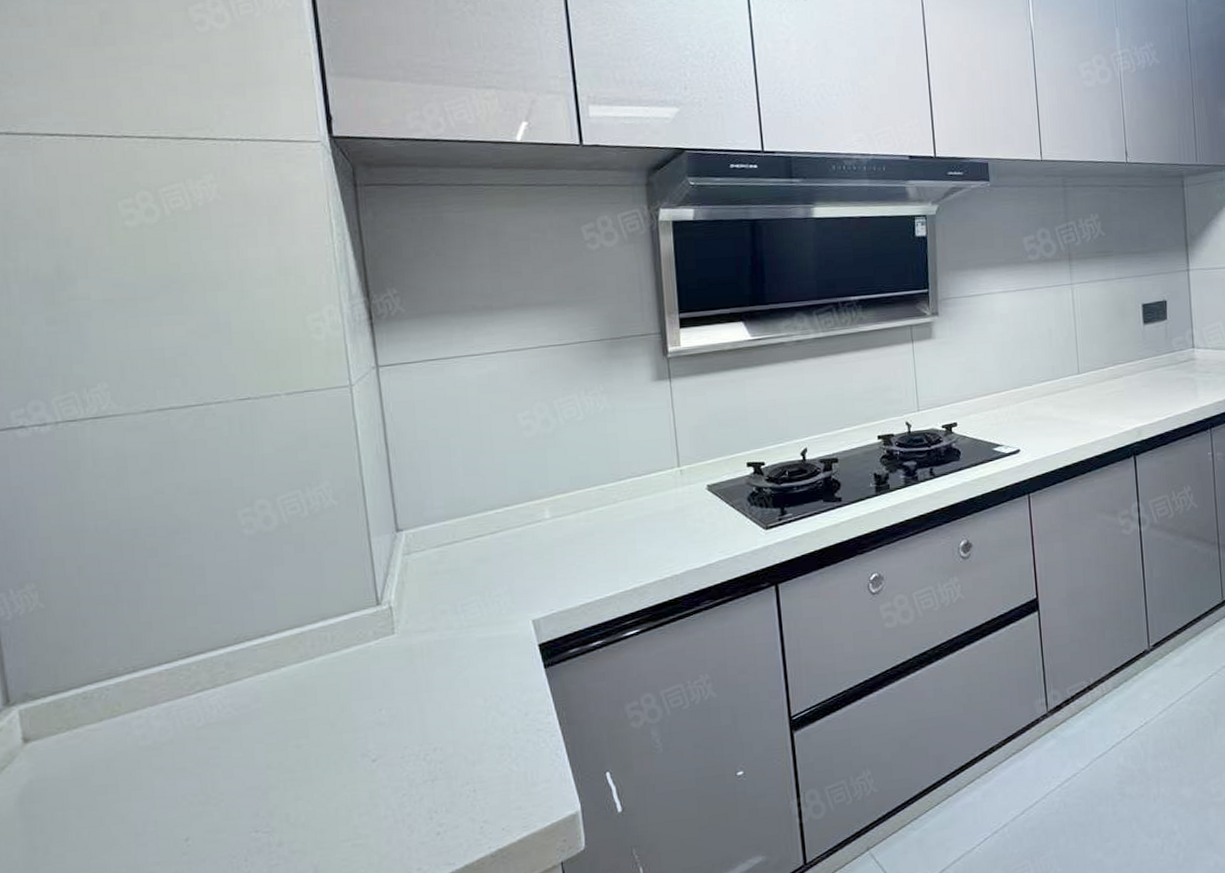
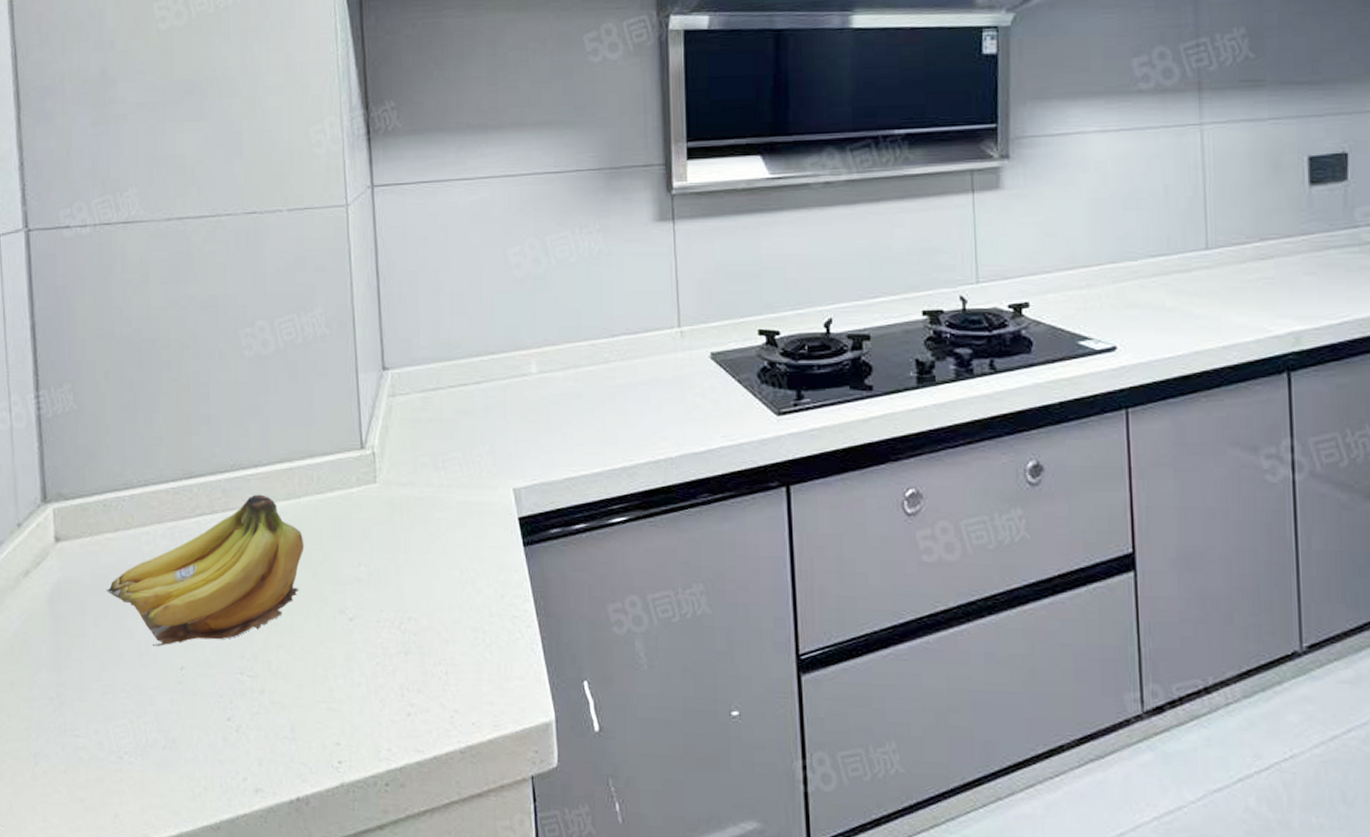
fruit: none [90,661,321,824] -> present [106,494,304,646]

